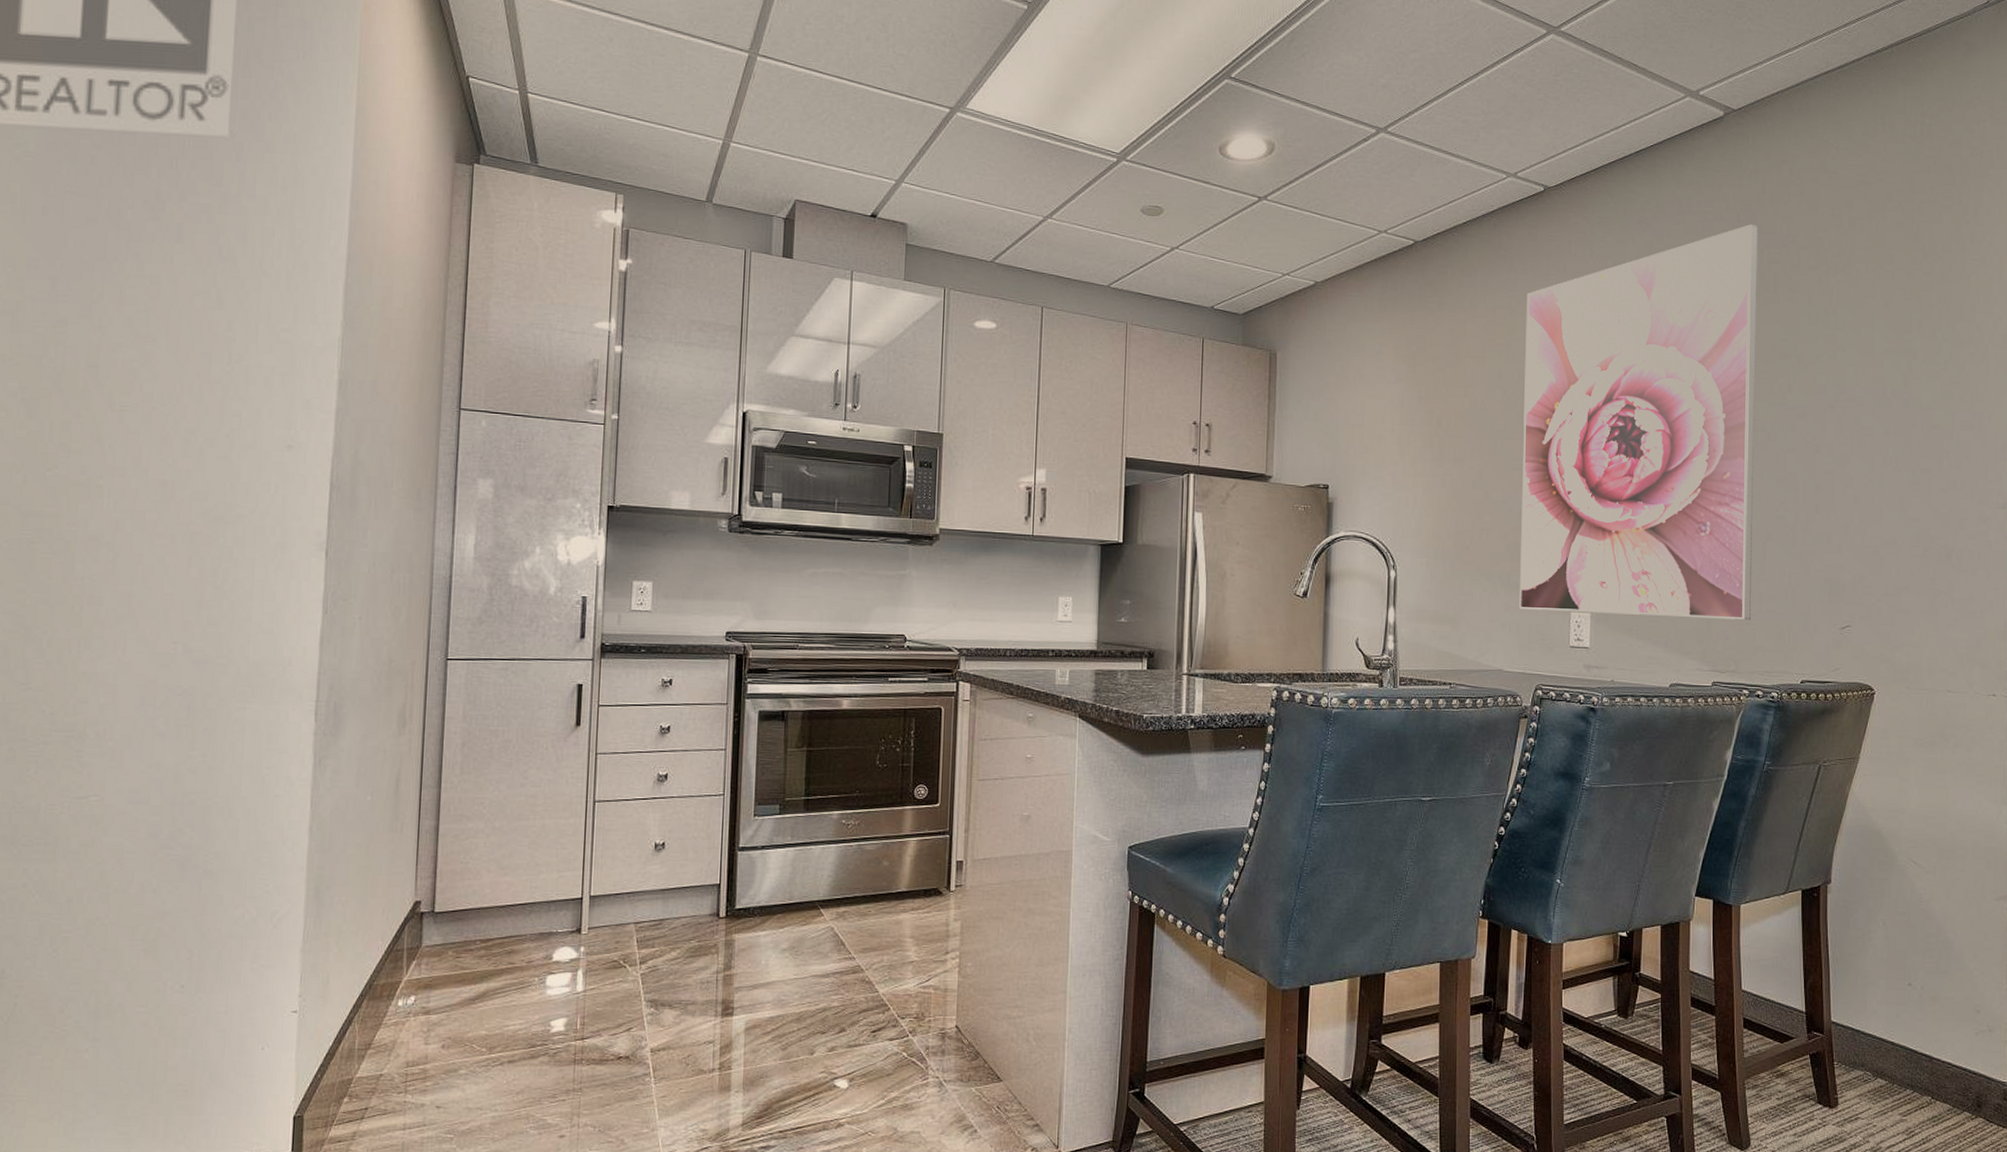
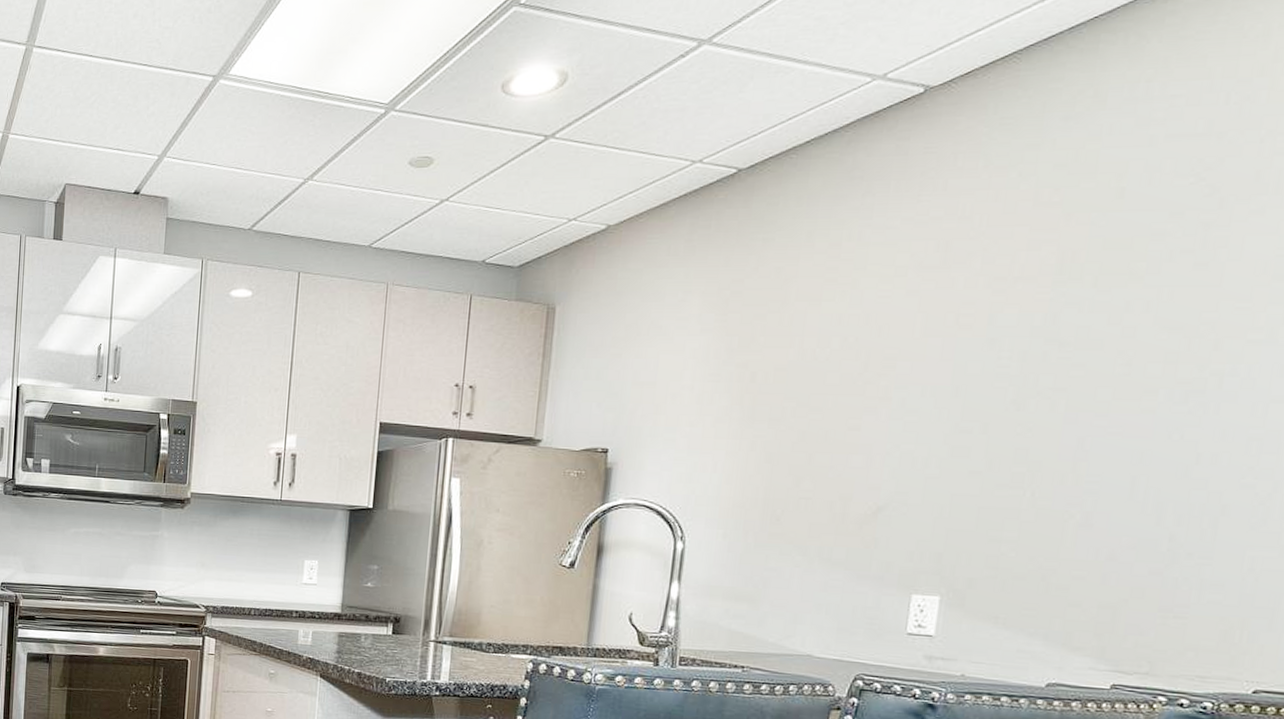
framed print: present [1520,224,1758,620] -> none [842,106,1259,613]

